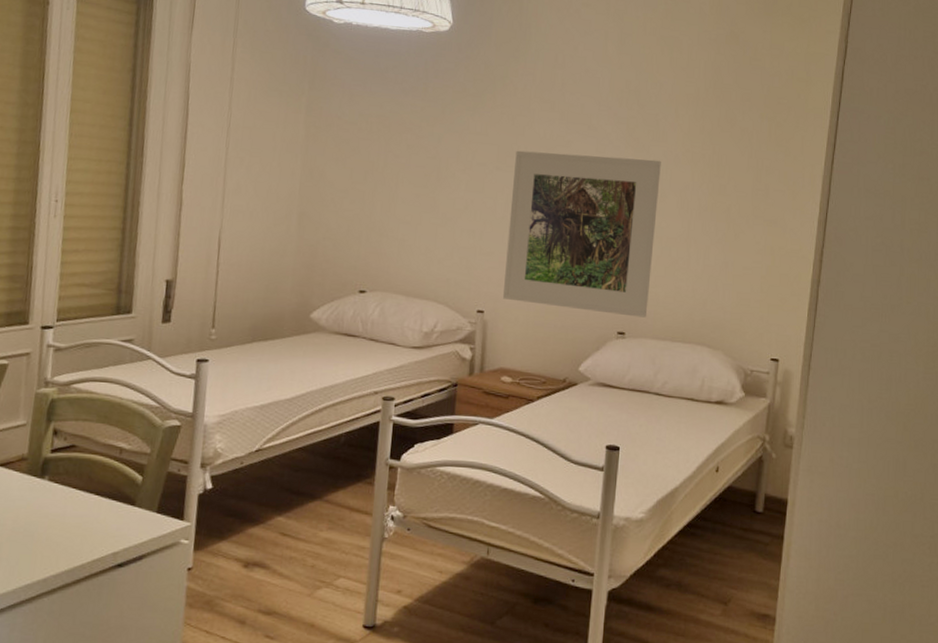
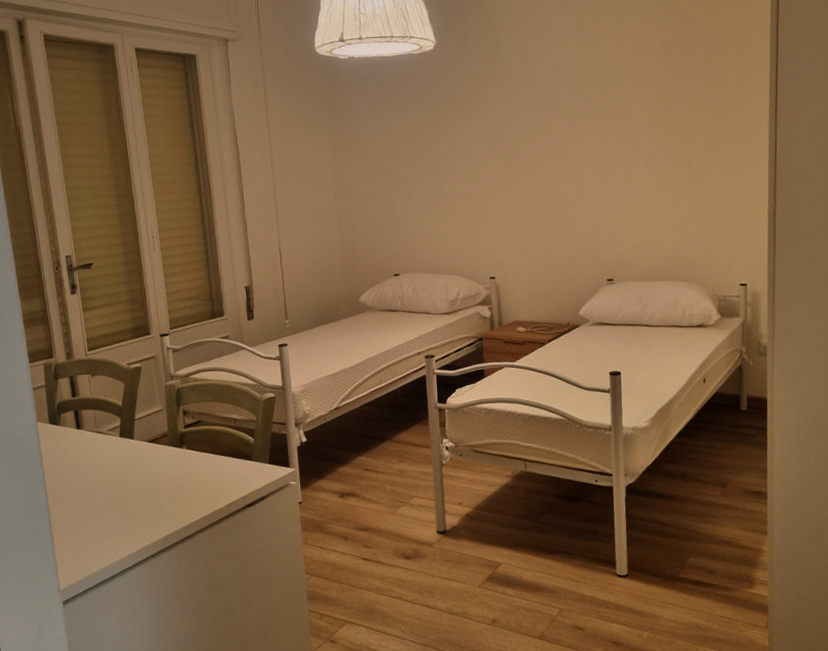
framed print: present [503,150,661,318] -> none [503,131,630,266]

